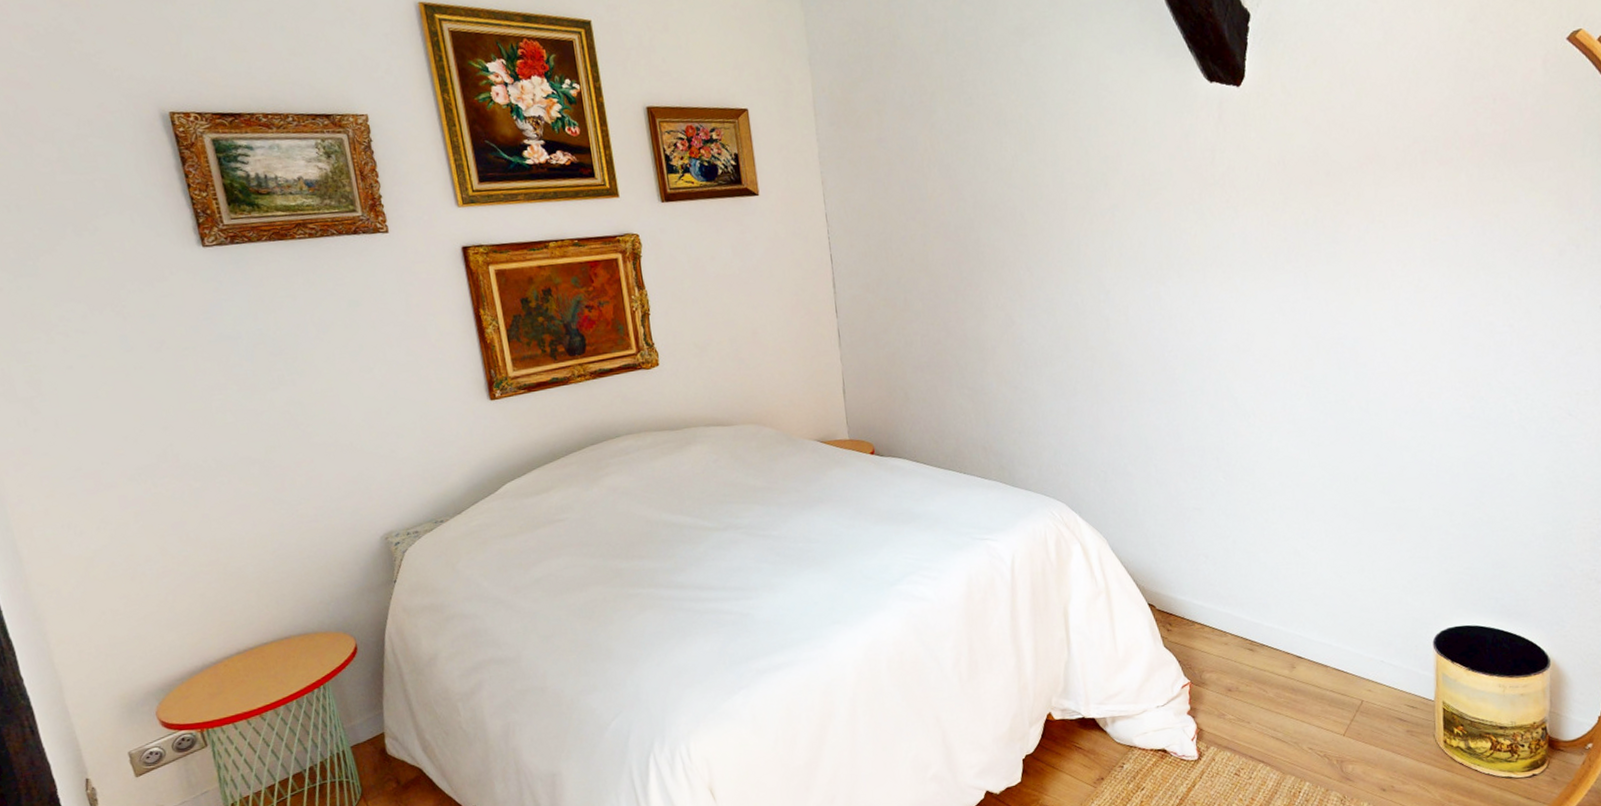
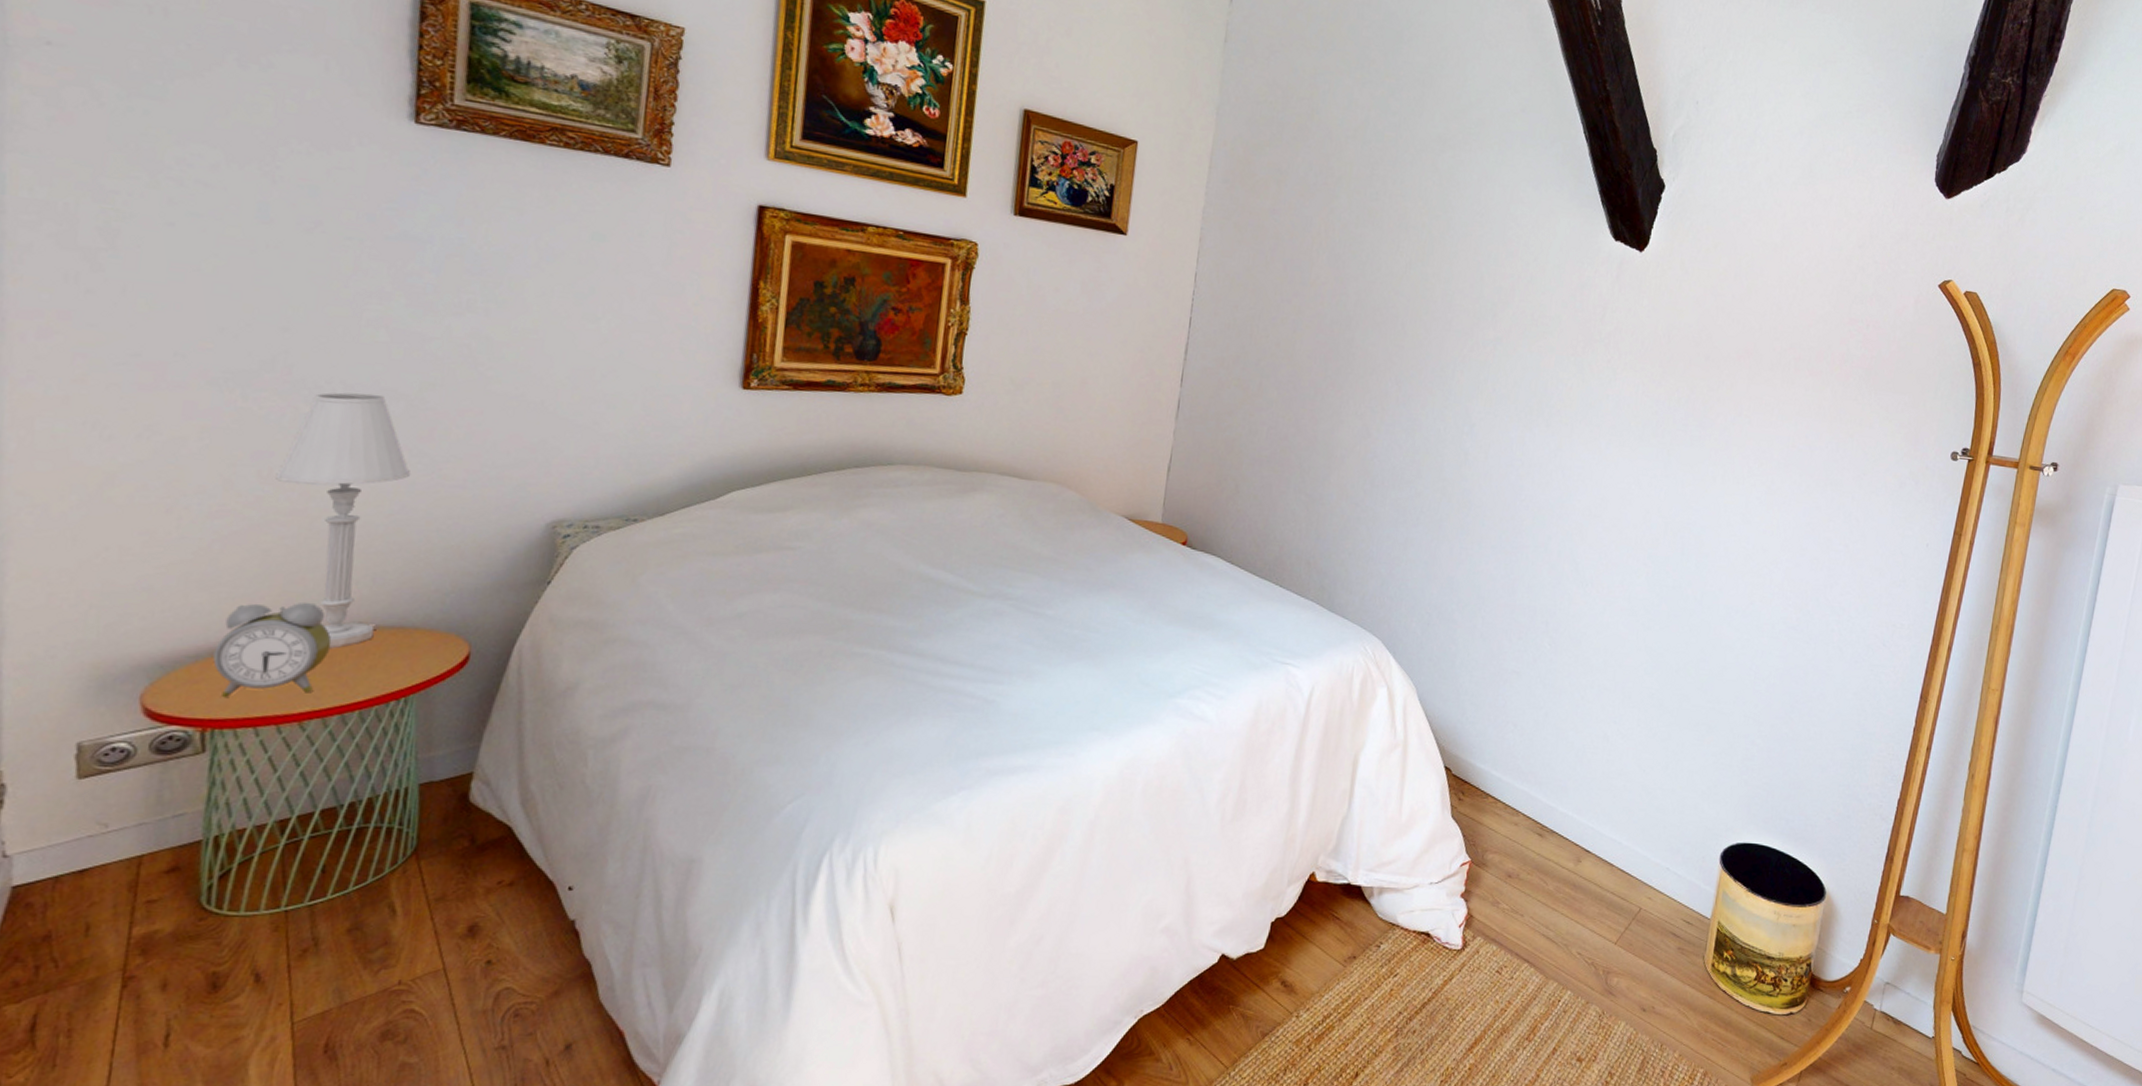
table lamp: none [191,463,290,659] -> present [275,392,411,649]
alarm clock: none [191,627,265,706] -> present [213,603,332,699]

